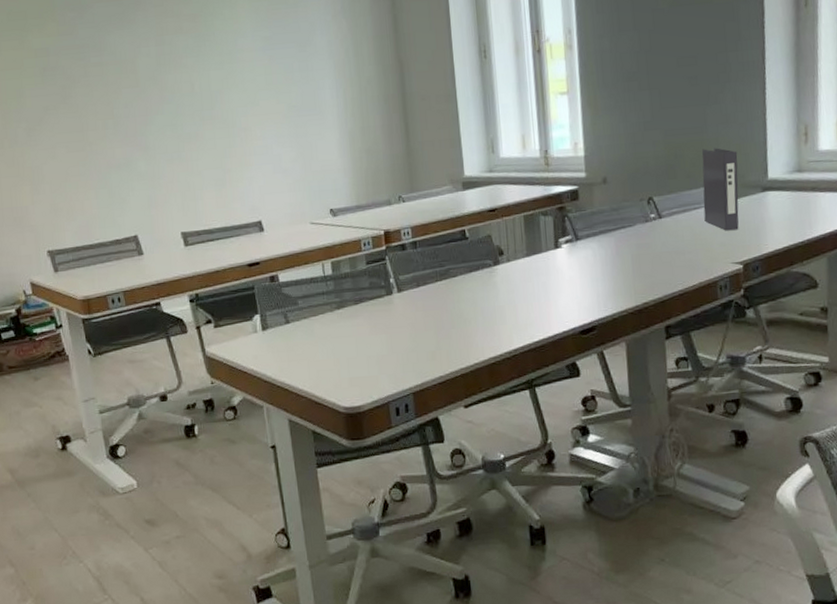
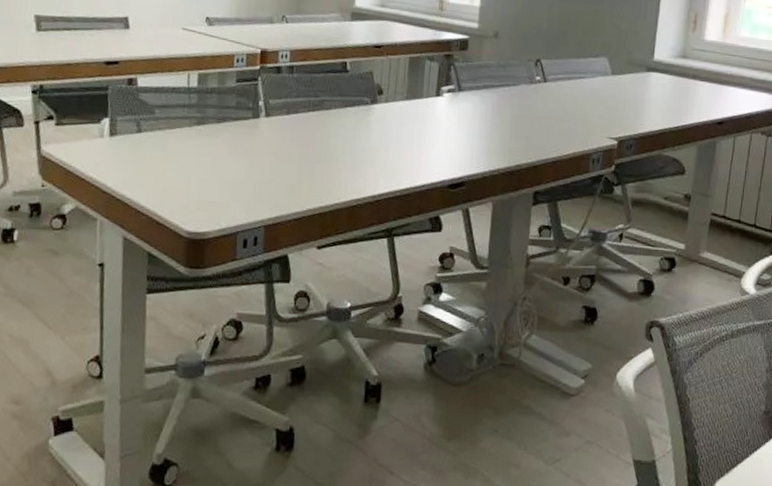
binder: present [701,148,739,231] -> none [587,20,629,106]

